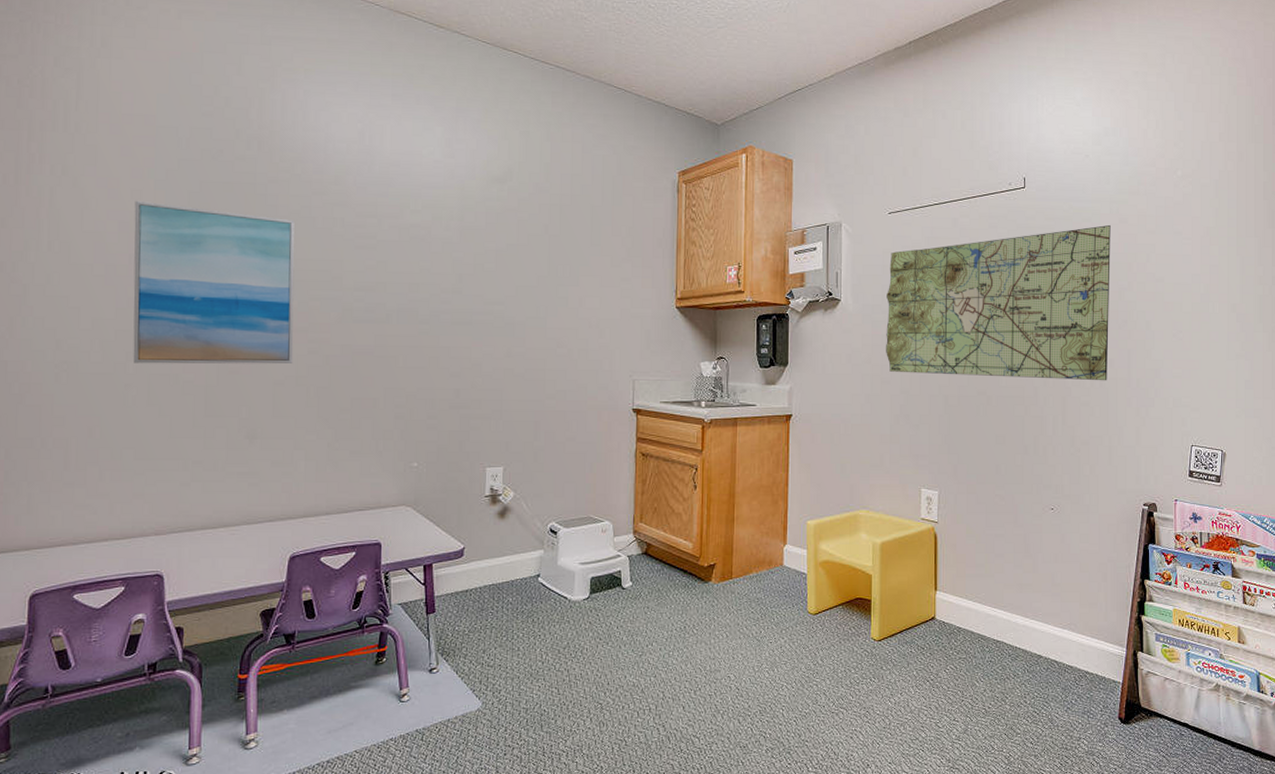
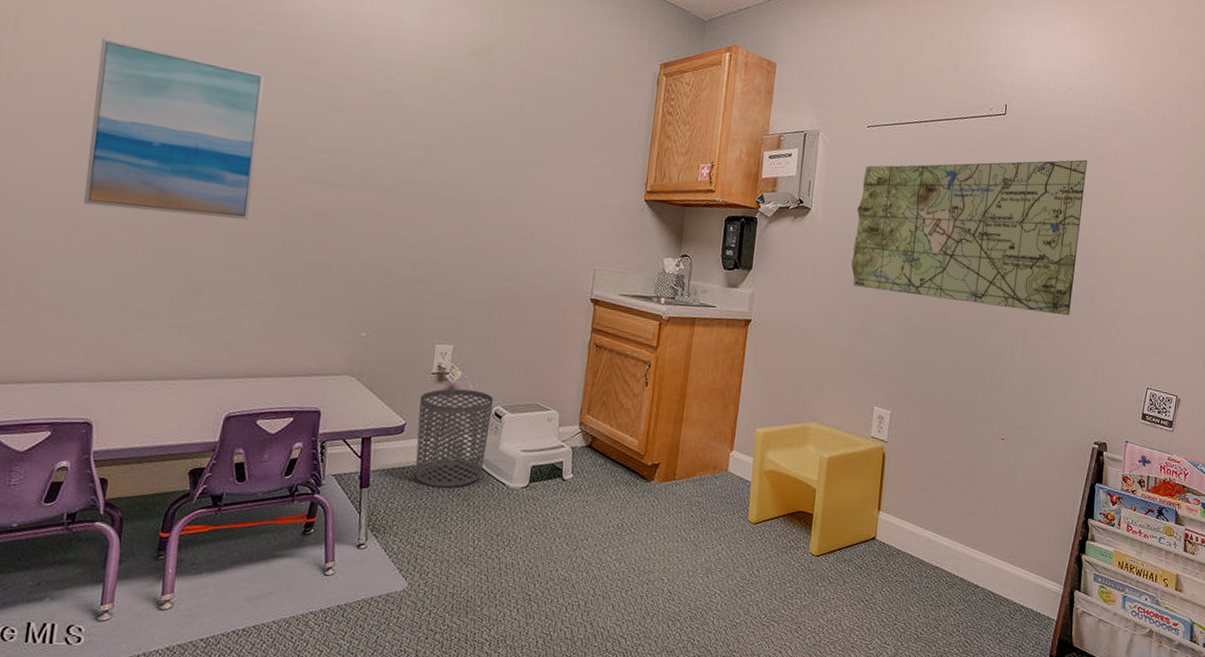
waste bin: none [475,509,547,607] -> present [415,388,493,488]

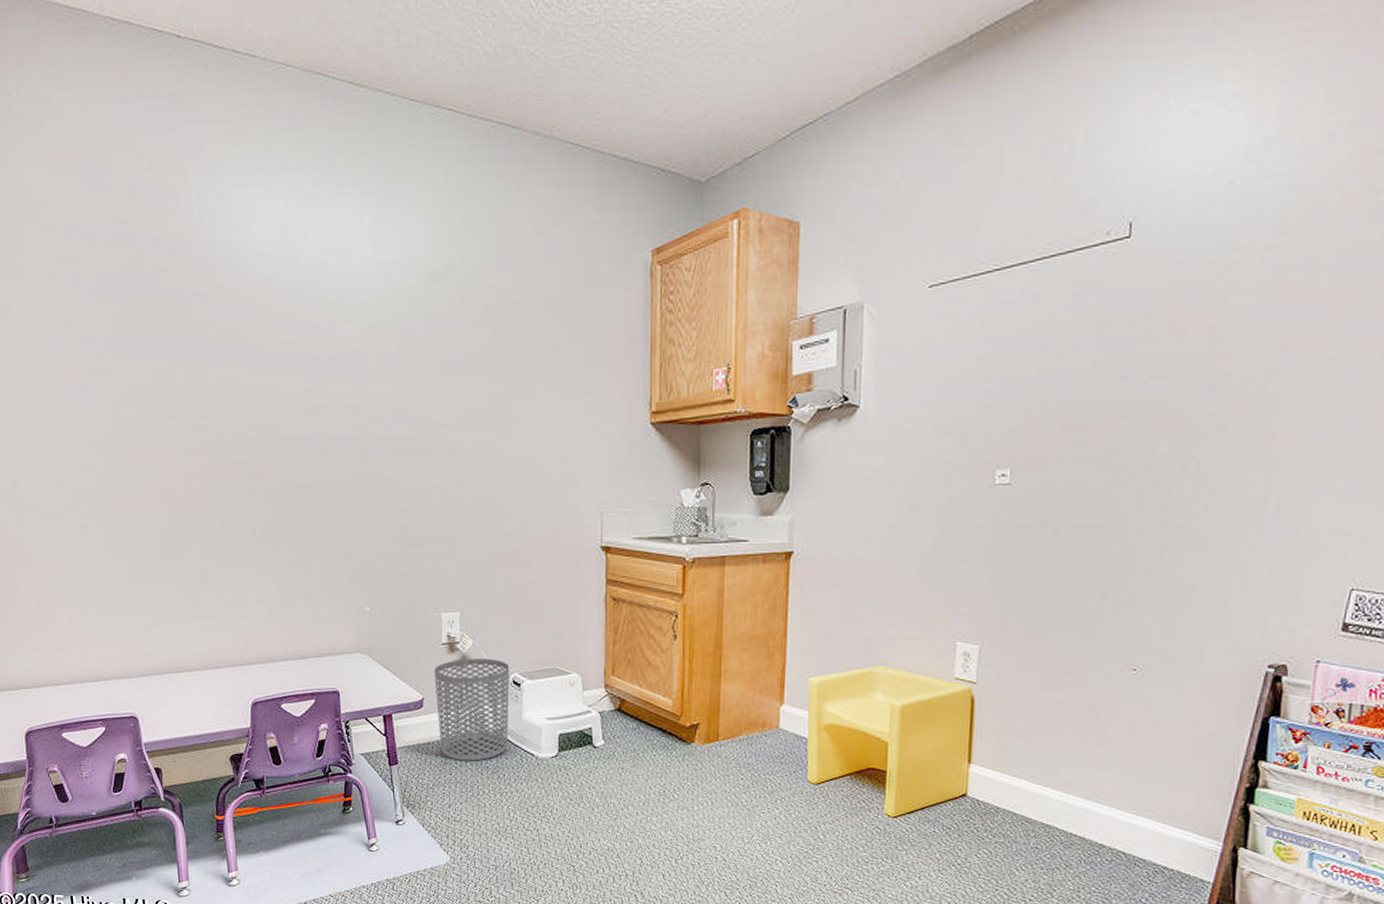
wall art: present [83,37,264,220] -> none [66,326,237,504]
map: present [851,159,1087,316] -> none [917,282,1260,504]

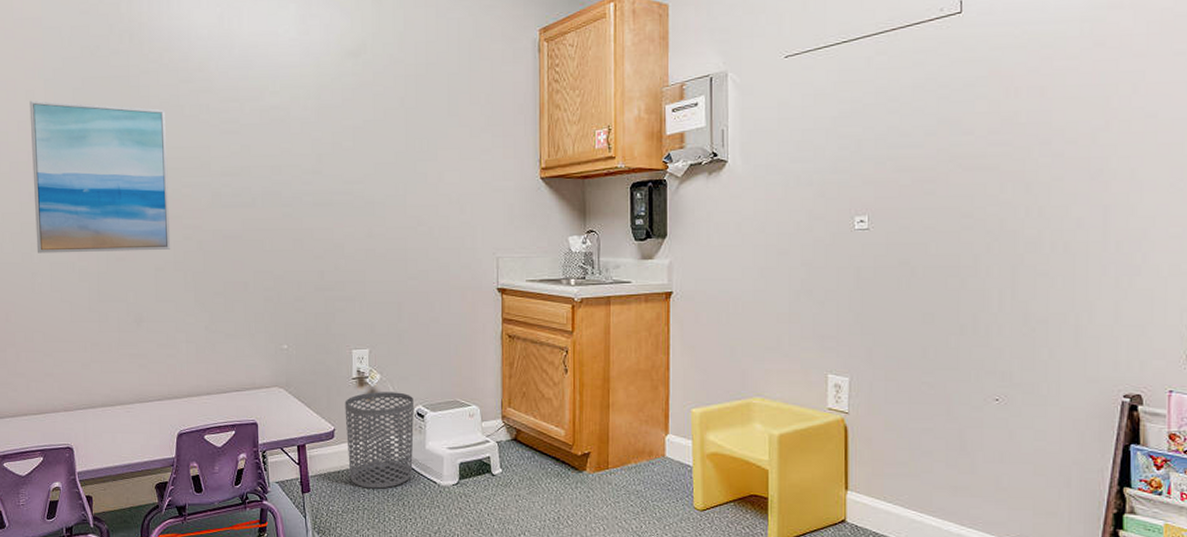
wall art: none [66,326,237,504] -> present [29,100,171,253]

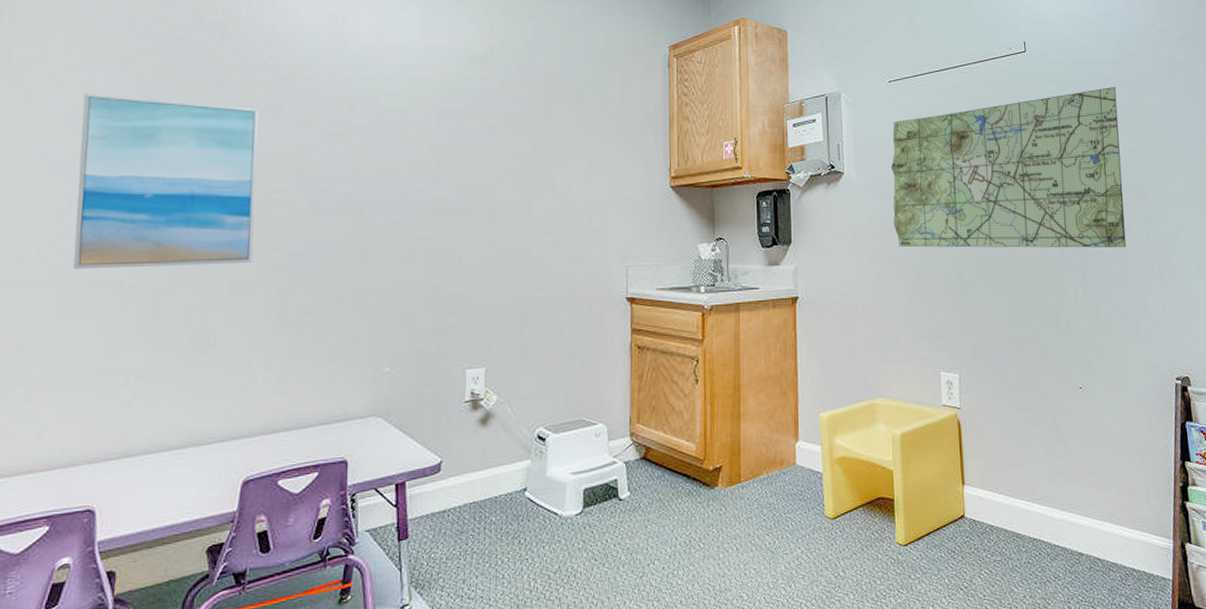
waste bin: present [345,392,414,489] -> none [454,414,534,528]
map: none [783,49,1081,246] -> present [891,86,1126,248]

